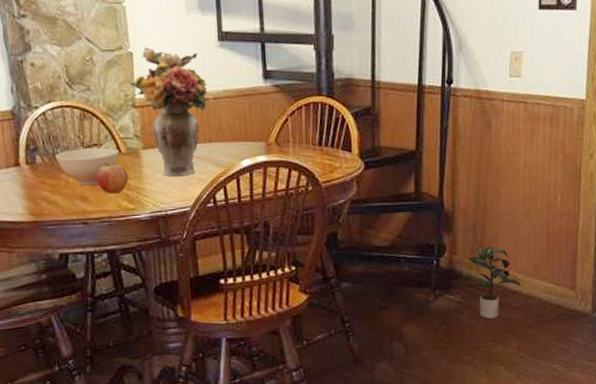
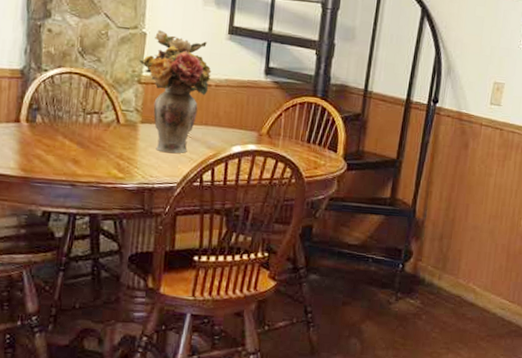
bowl: present [55,147,120,186] -> none [55,114,118,151]
fruit: present [96,162,128,193] -> none [91,131,123,160]
potted plant: present [468,246,522,319] -> none [430,257,479,327]

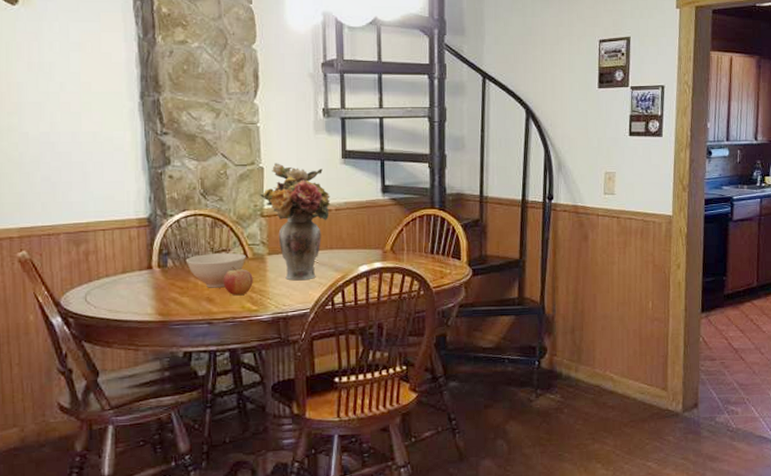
bowl: none [55,114,118,151] -> present [186,252,246,288]
fruit: none [91,131,123,160] -> present [223,267,253,295]

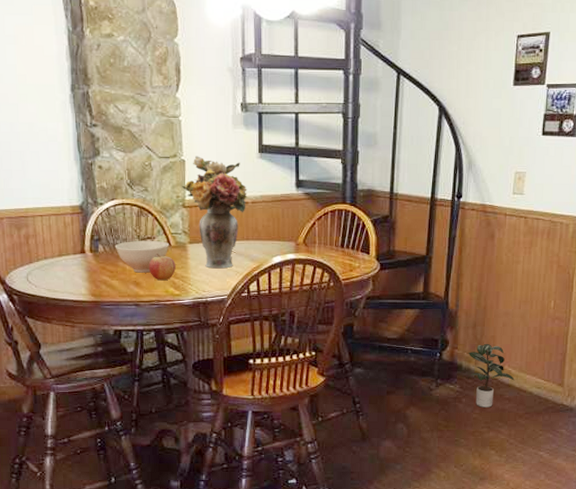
potted plant: none [567,348,617,418] -> present [467,343,515,407]

